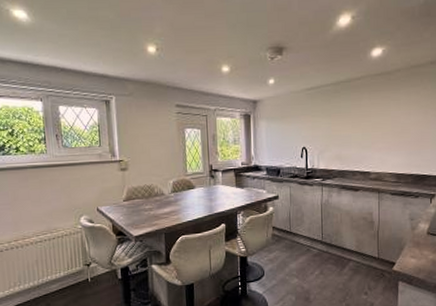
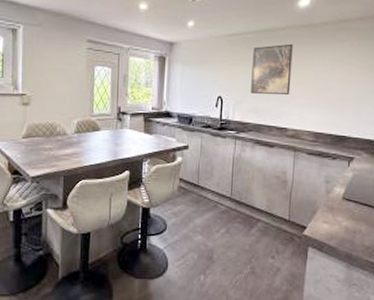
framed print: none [332,92,370,142] -> present [251,43,293,95]

